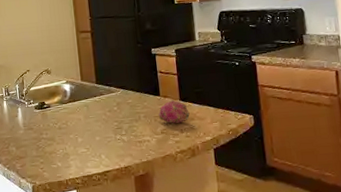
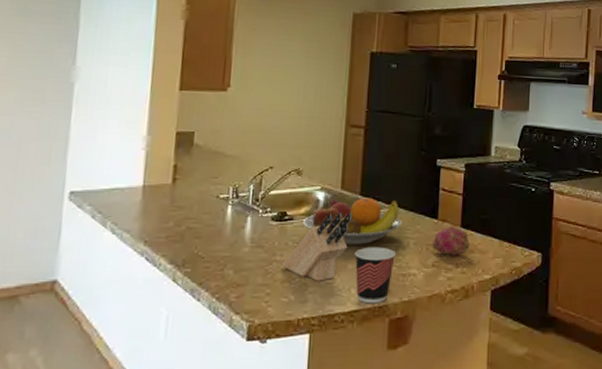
knife block: none [48,98,94,151] -> present [282,212,353,281]
fruit bowl: none [57,84,132,123] -> present [302,197,403,245]
cup: none [99,121,132,166] -> present [354,246,397,304]

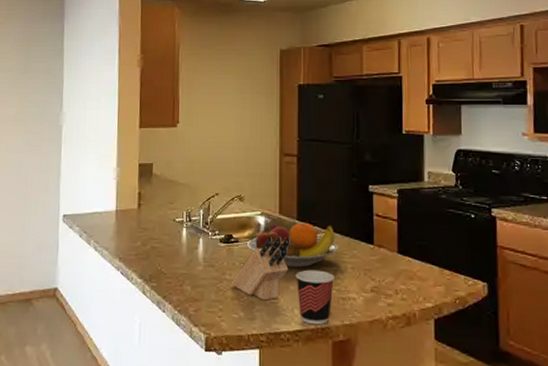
fruit: present [431,226,470,256] -> none [369,252,408,282]

